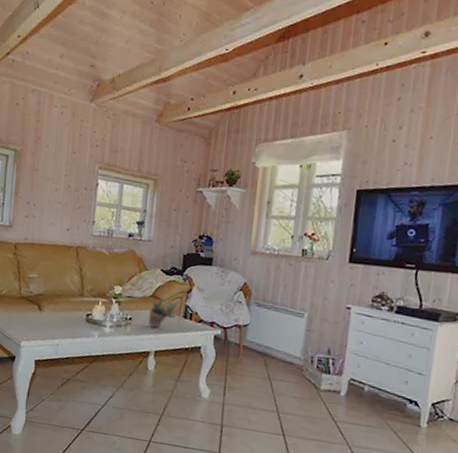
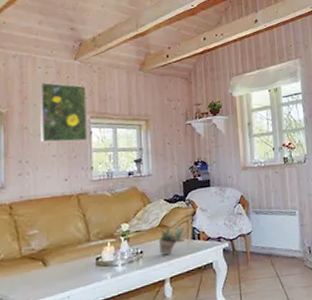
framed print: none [49,123,98,194] -> present [39,82,87,143]

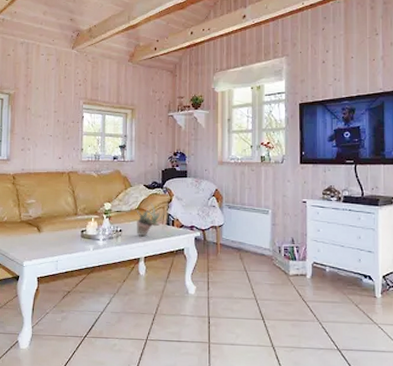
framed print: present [39,82,87,143] -> none [40,69,80,125]

